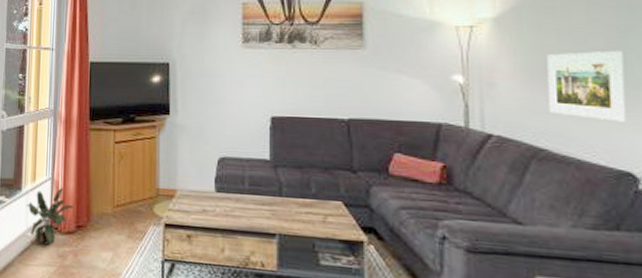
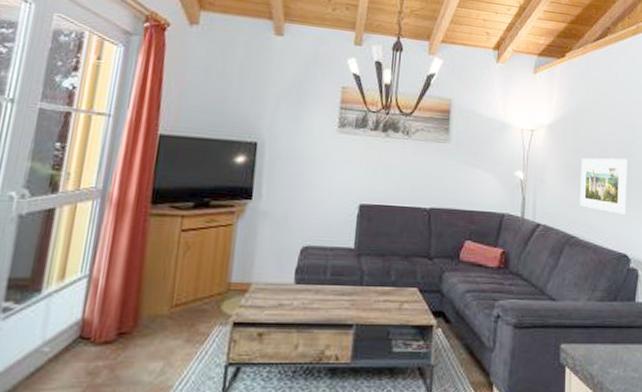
potted plant: present [26,188,74,246] -> none [45,287,117,361]

